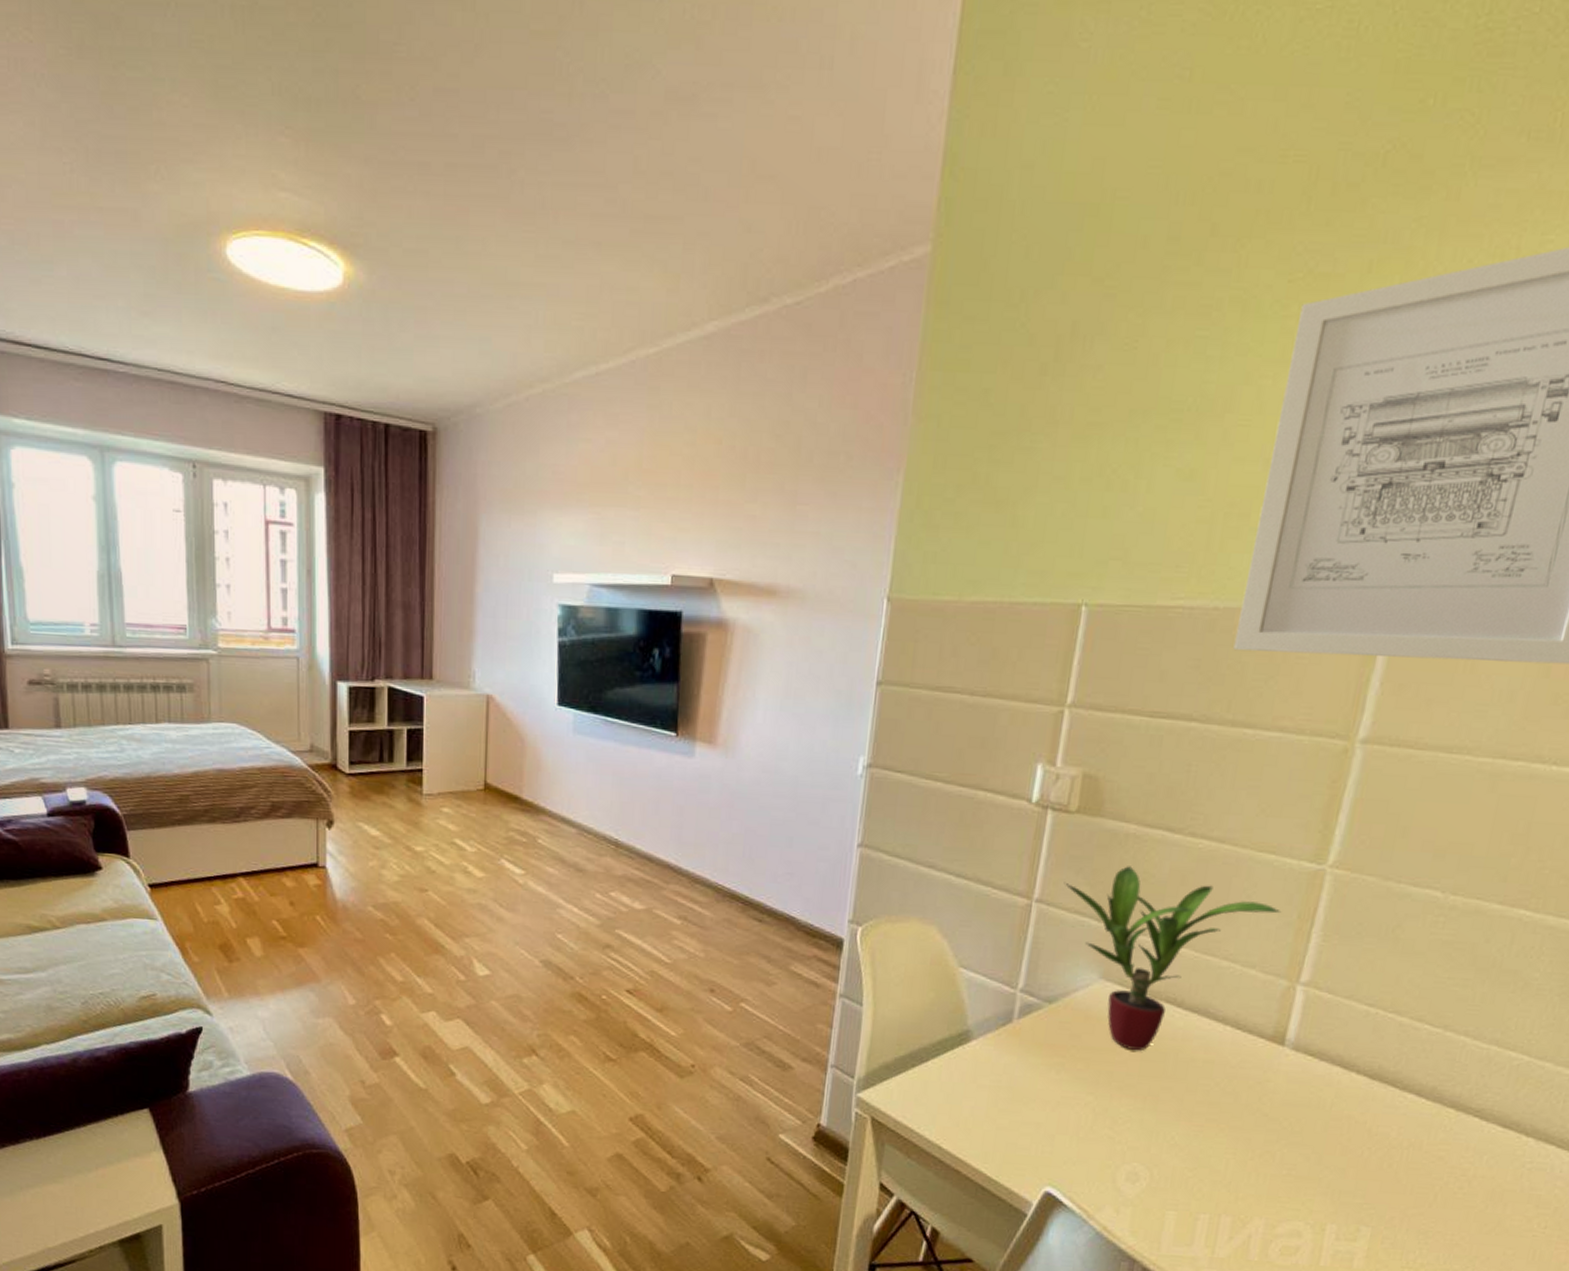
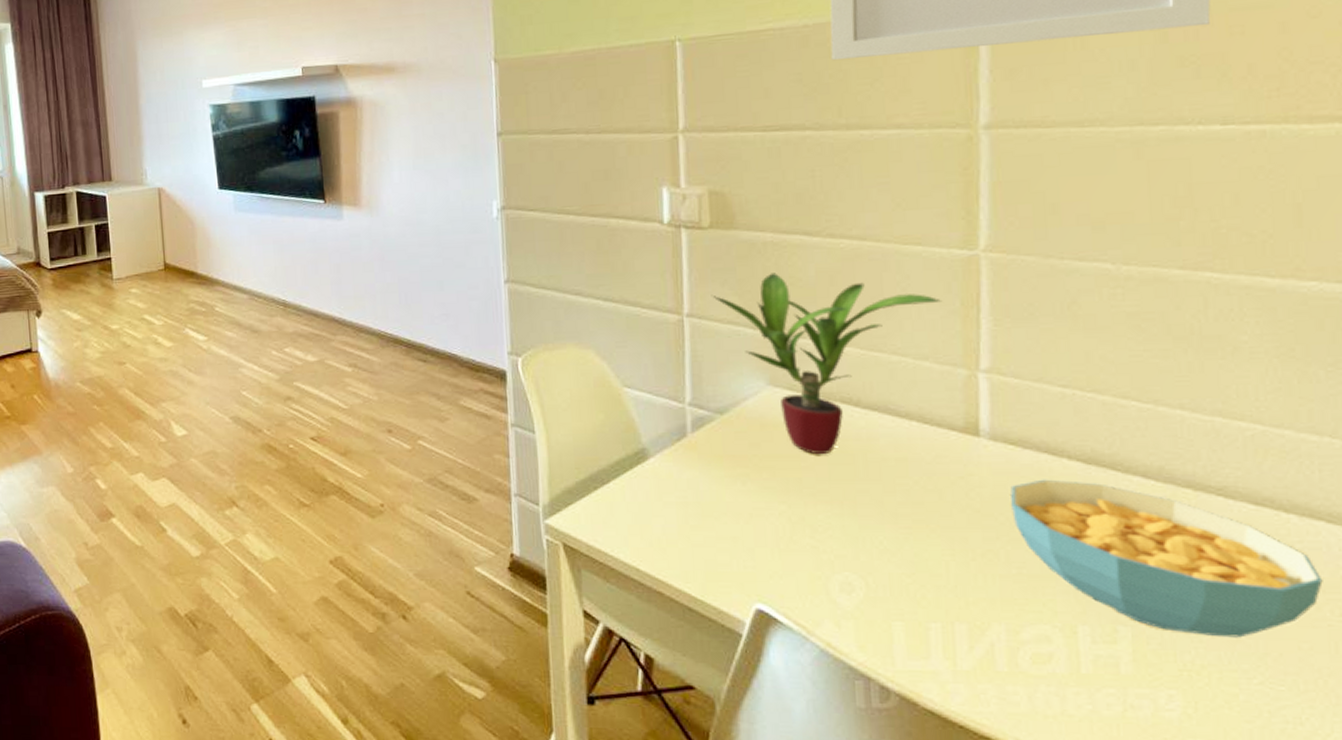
cereal bowl: none [1295,1090,1540,1242] -> present [1010,479,1323,638]

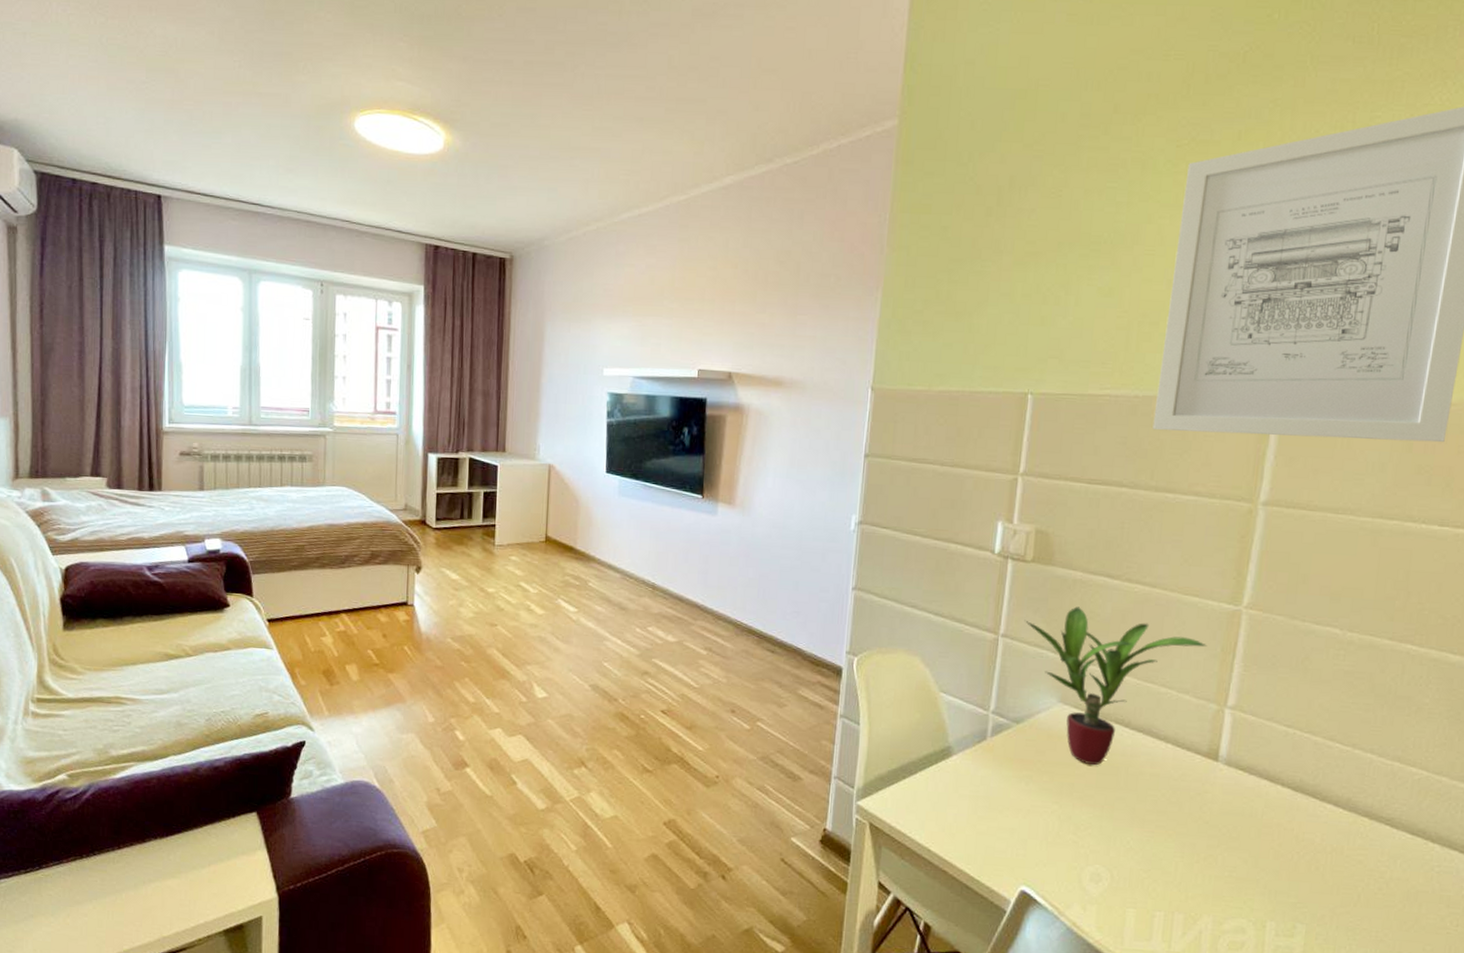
cereal bowl: present [1010,479,1323,638] -> none [1232,800,1449,939]

